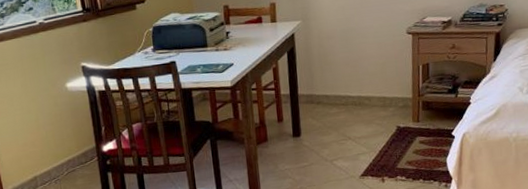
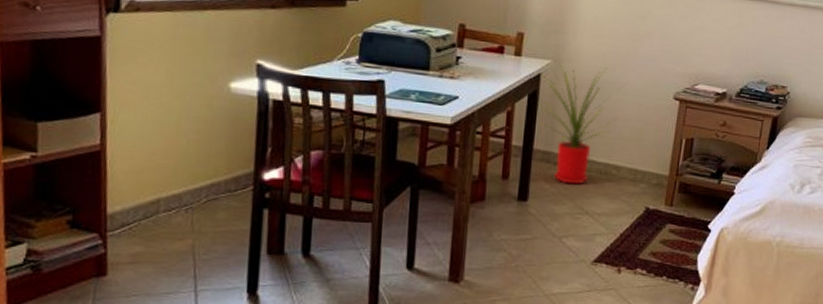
house plant: none [294,18,365,118] -> present [536,63,626,185]

